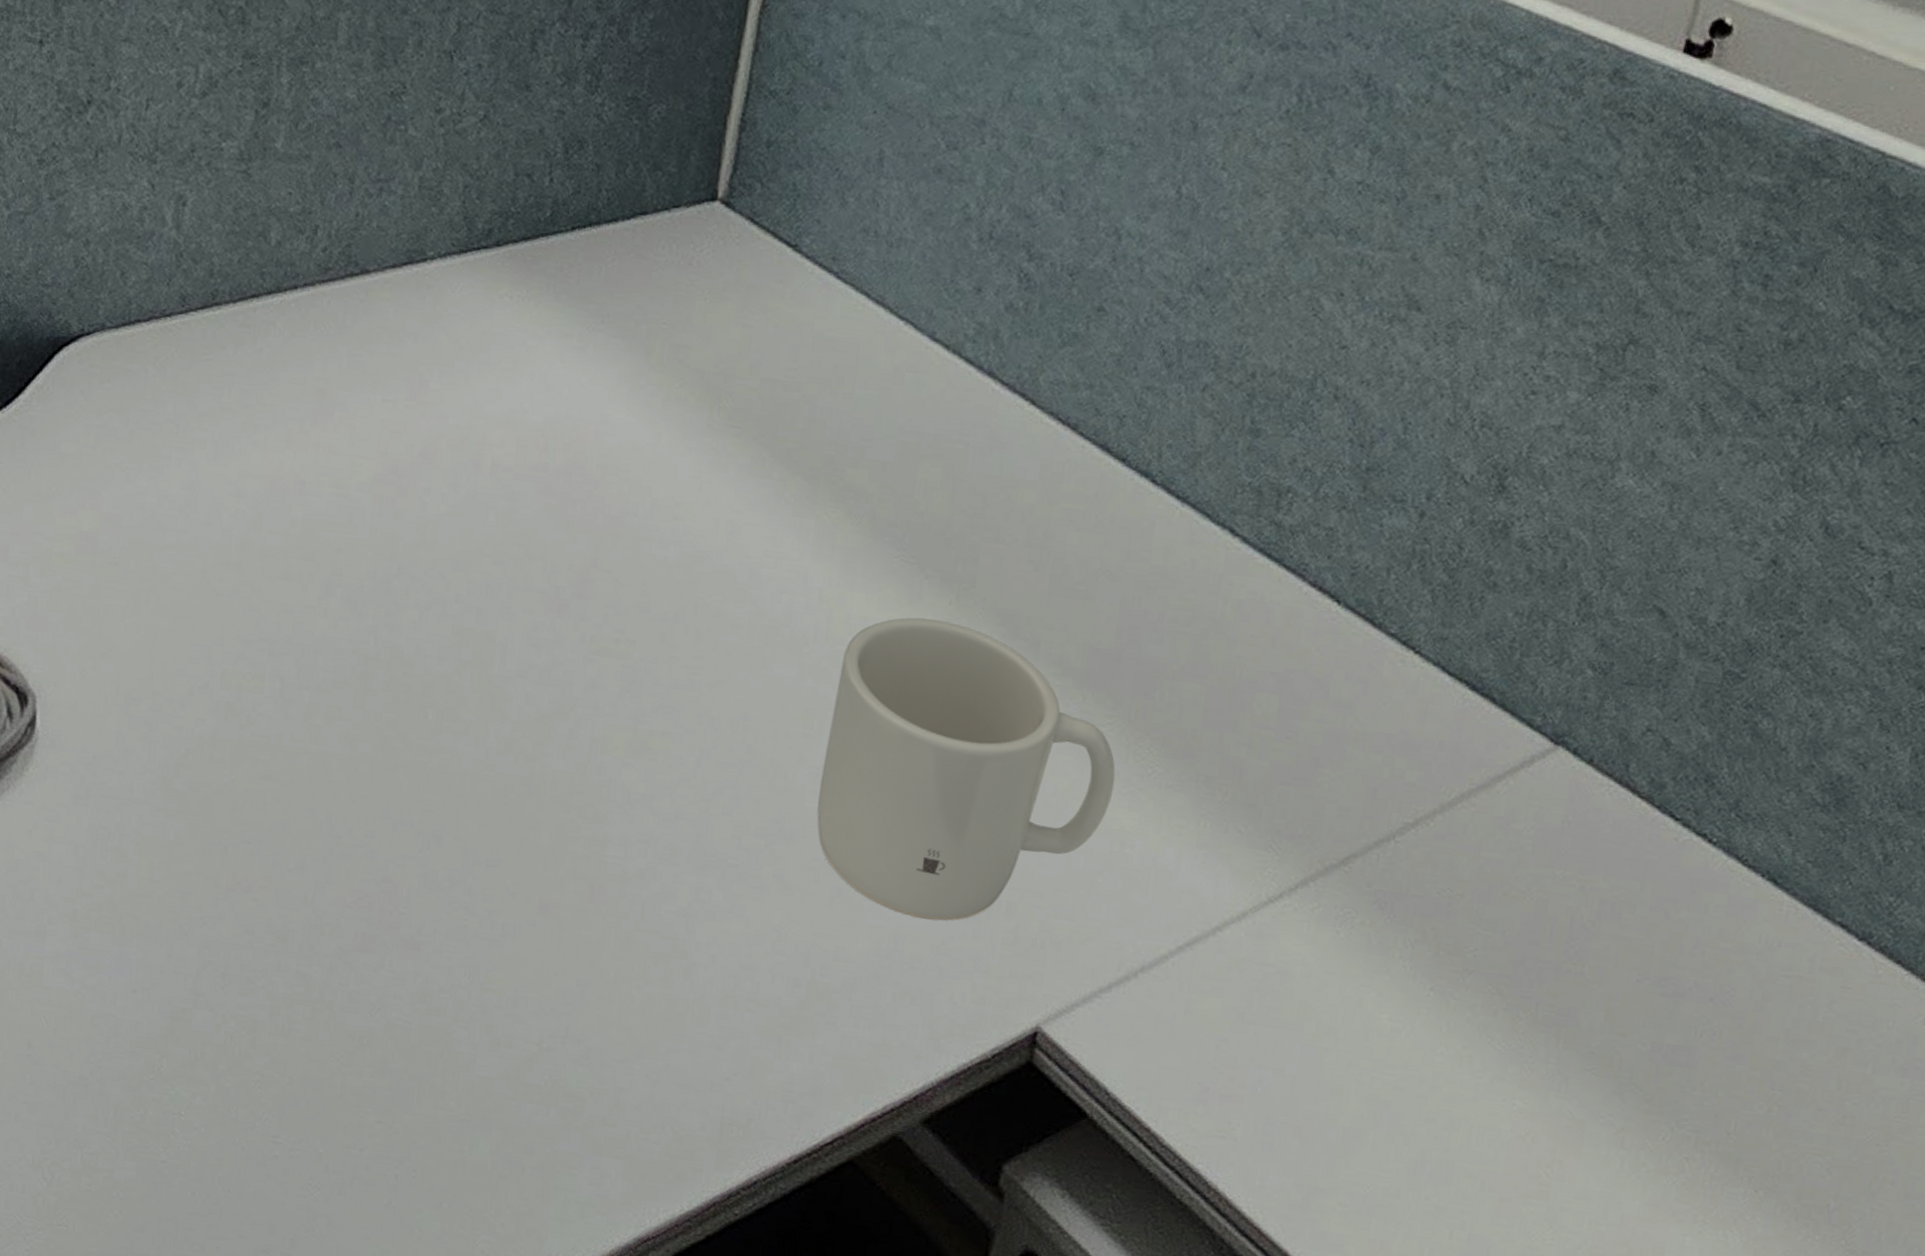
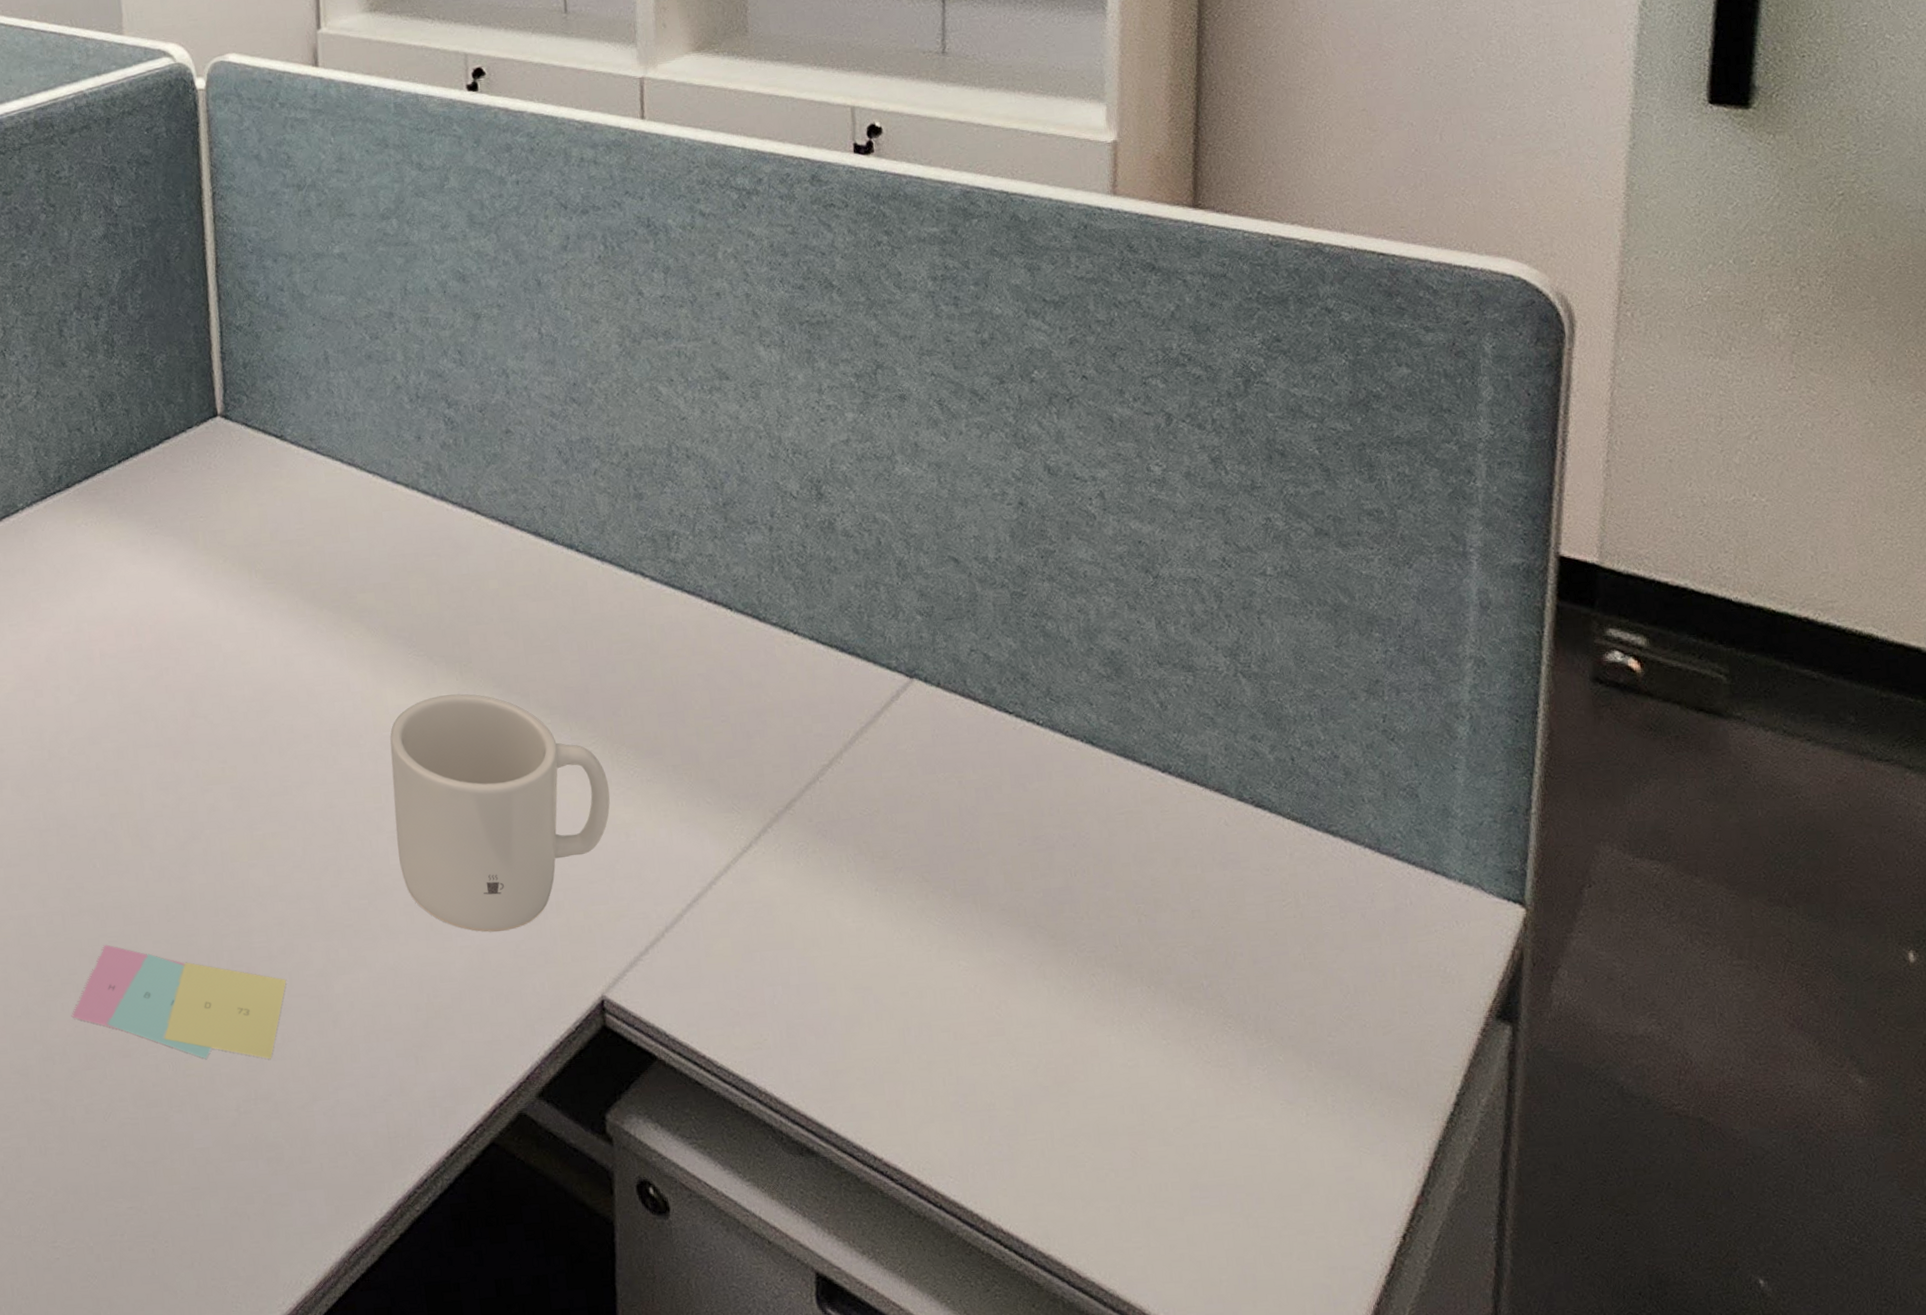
sticky notes: none [356,812,638,997] -> present [71,944,287,1060]

